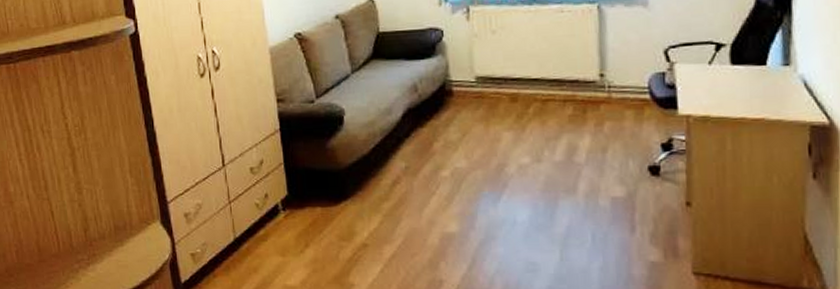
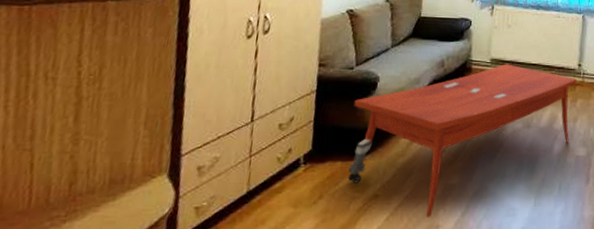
coffee table: none [322,81,600,272] -> present [348,64,577,218]

